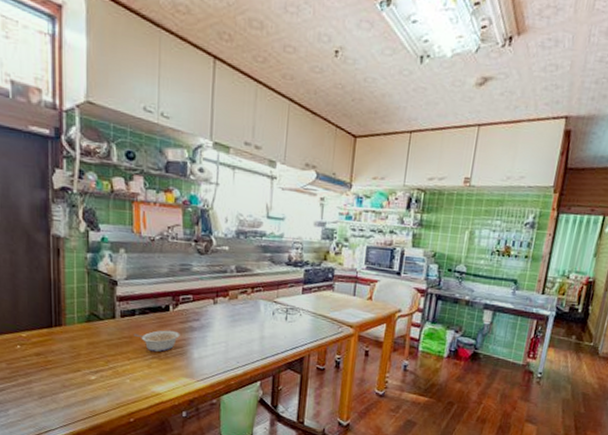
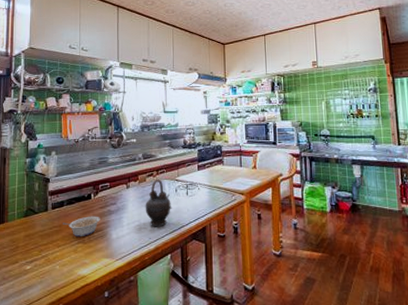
teapot: none [234,297,267,352] -> present [145,179,172,227]

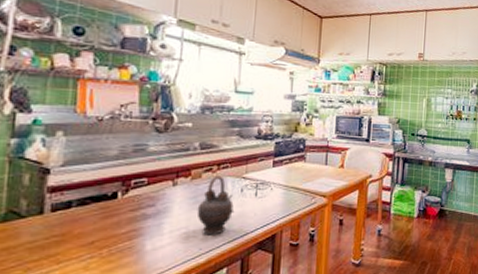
legume: present [63,216,100,238] -> none [68,221,130,250]

